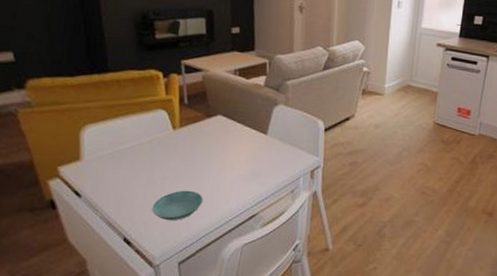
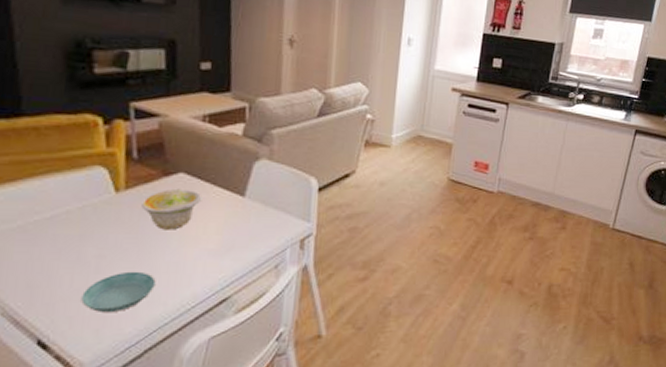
bowl: none [192,127,235,160] -> present [141,188,202,230]

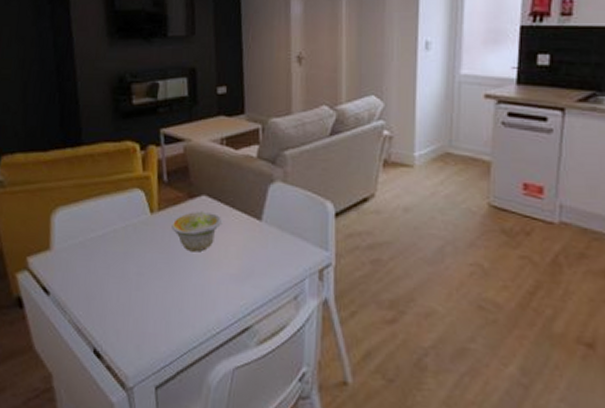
saucer: present [81,271,156,313] -> none [126,290,185,331]

